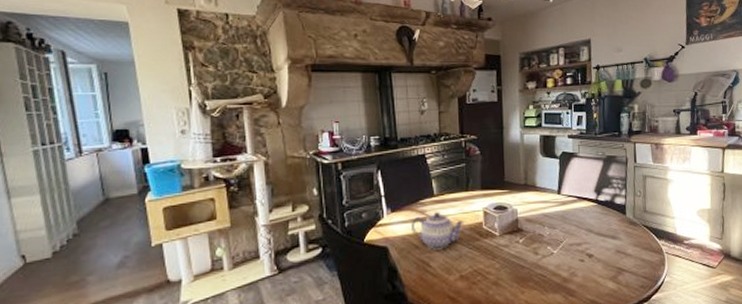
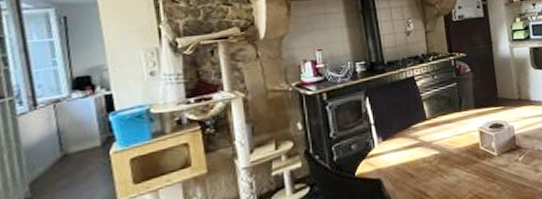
teapot: present [411,212,464,250] -> none [405,136,460,178]

